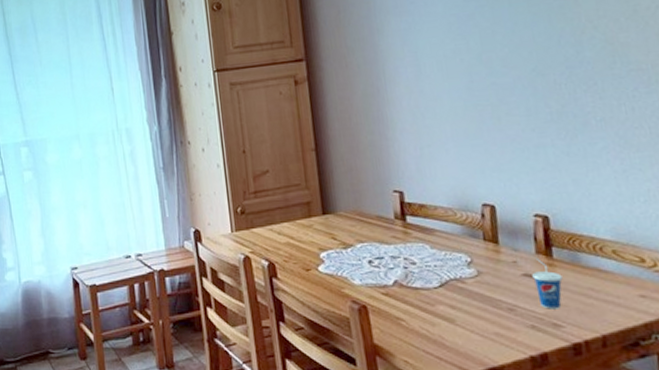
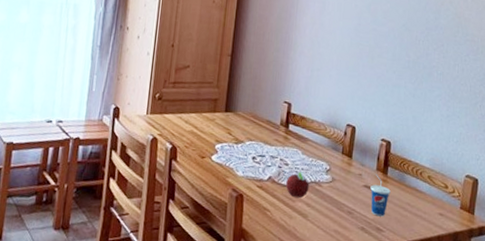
fruit: none [417,269,450,301] -> present [286,171,310,199]

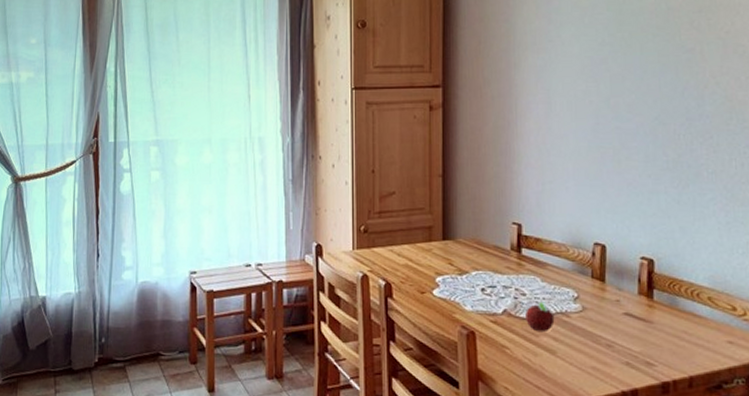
cup: present [370,173,391,217] -> none [632,298,660,349]

